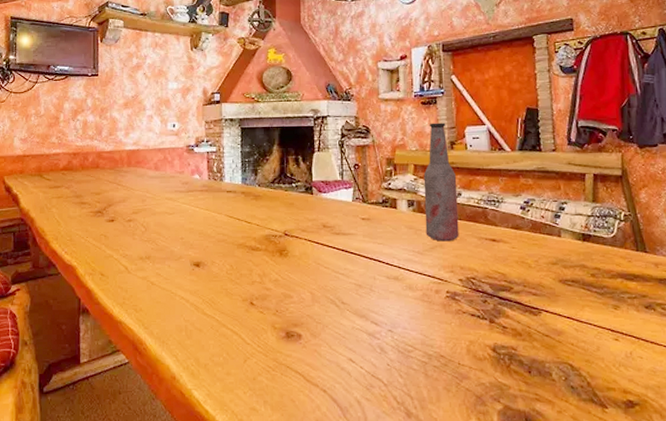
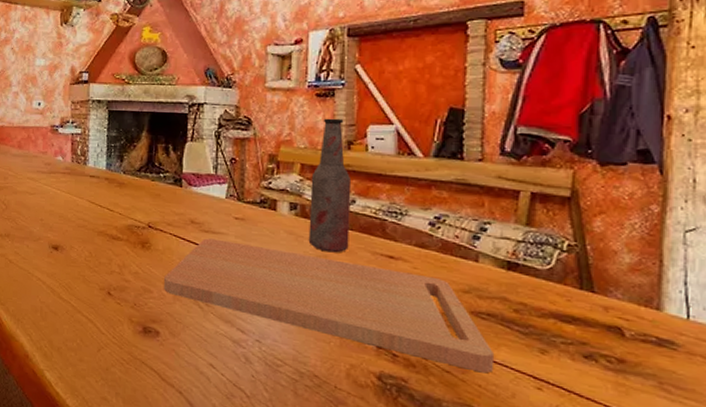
cutting board: none [303,240,581,333] -> present [164,238,494,374]

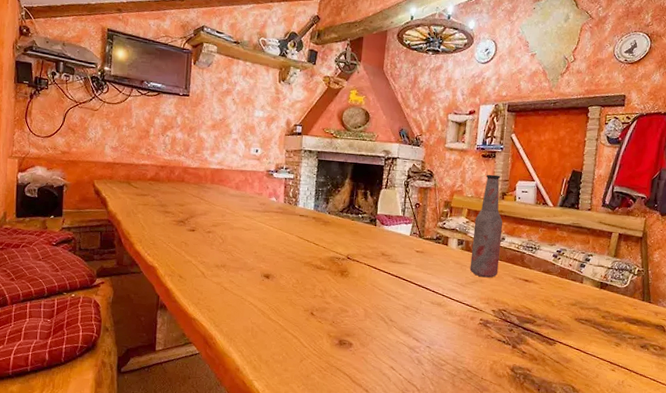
cutting board: present [164,238,494,374] -> none [358,267,587,362]

